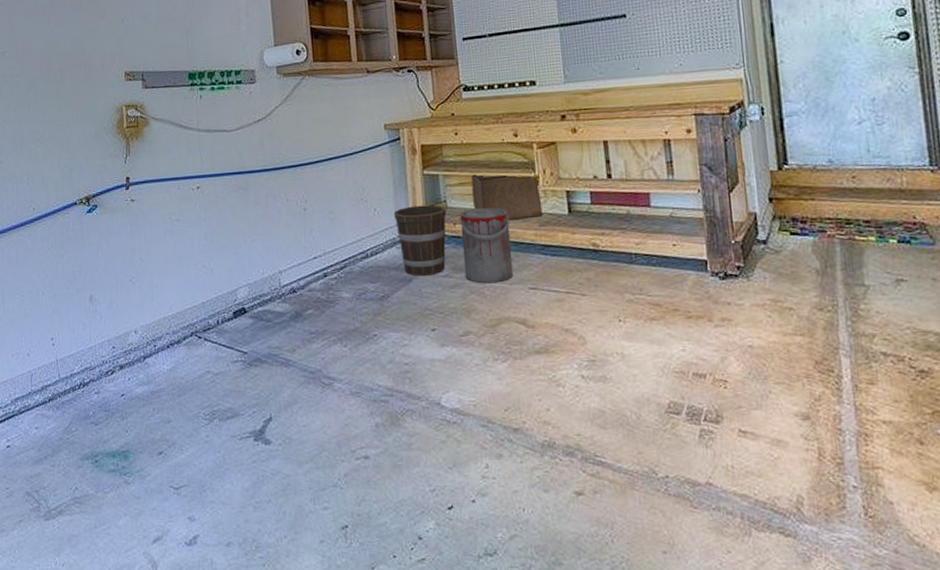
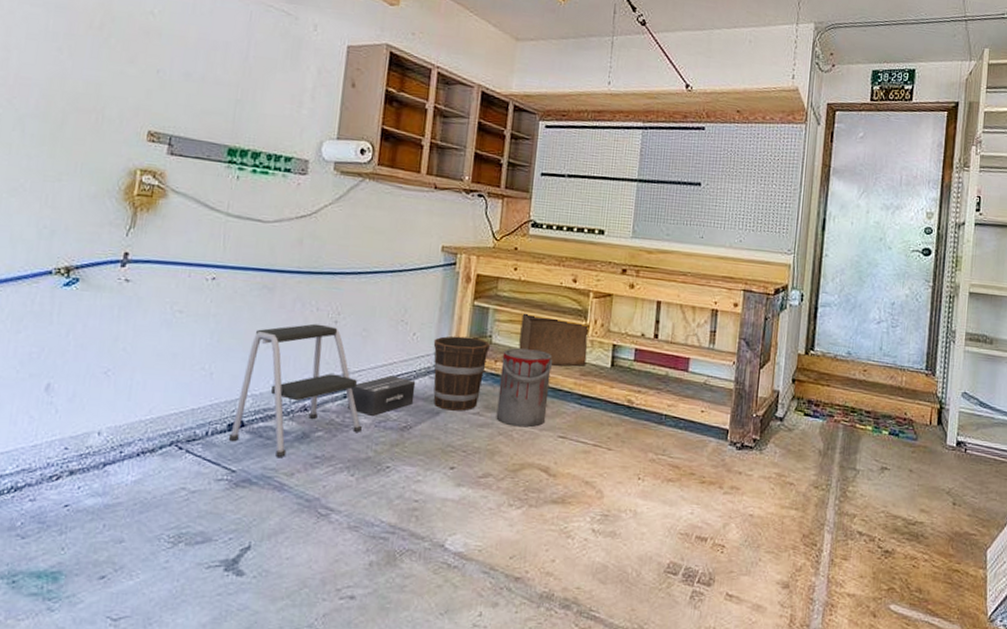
step stool: none [235,213,345,336] -> present [228,323,362,457]
box: none [329,251,387,290] -> present [348,376,416,416]

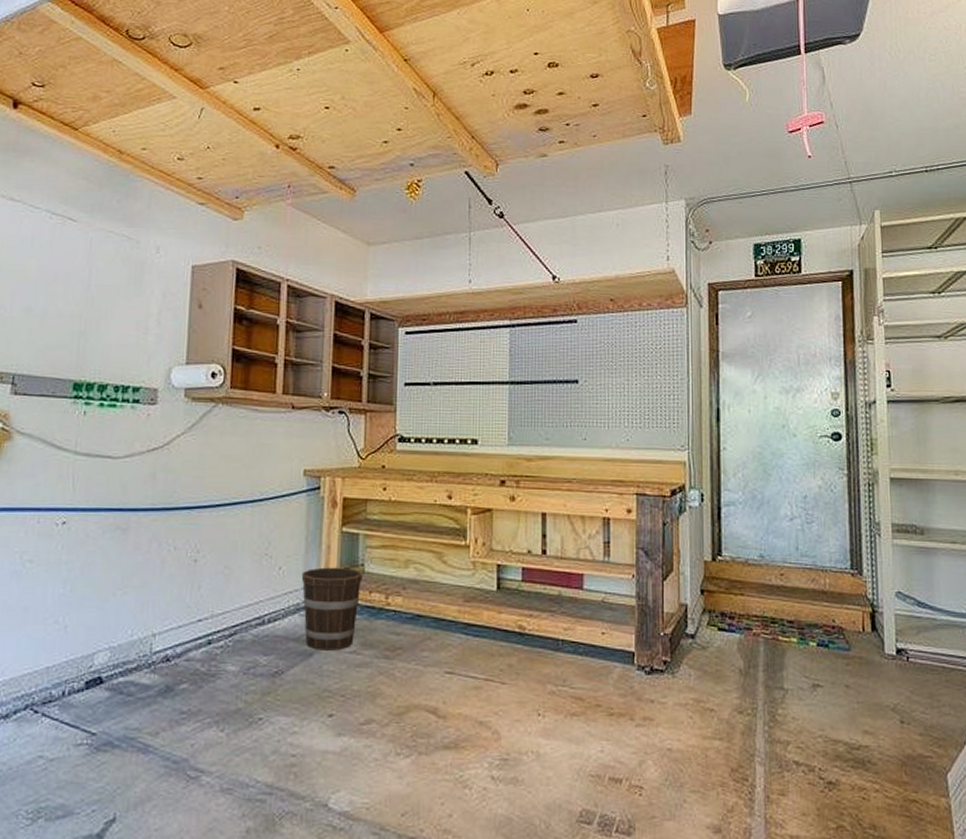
step stool: present [228,323,362,457] -> none [86,564,229,715]
box: present [348,376,416,416] -> none [213,616,285,662]
paint can: present [496,348,553,428] -> none [375,576,433,664]
storage bin: present [519,314,589,367] -> none [394,538,470,593]

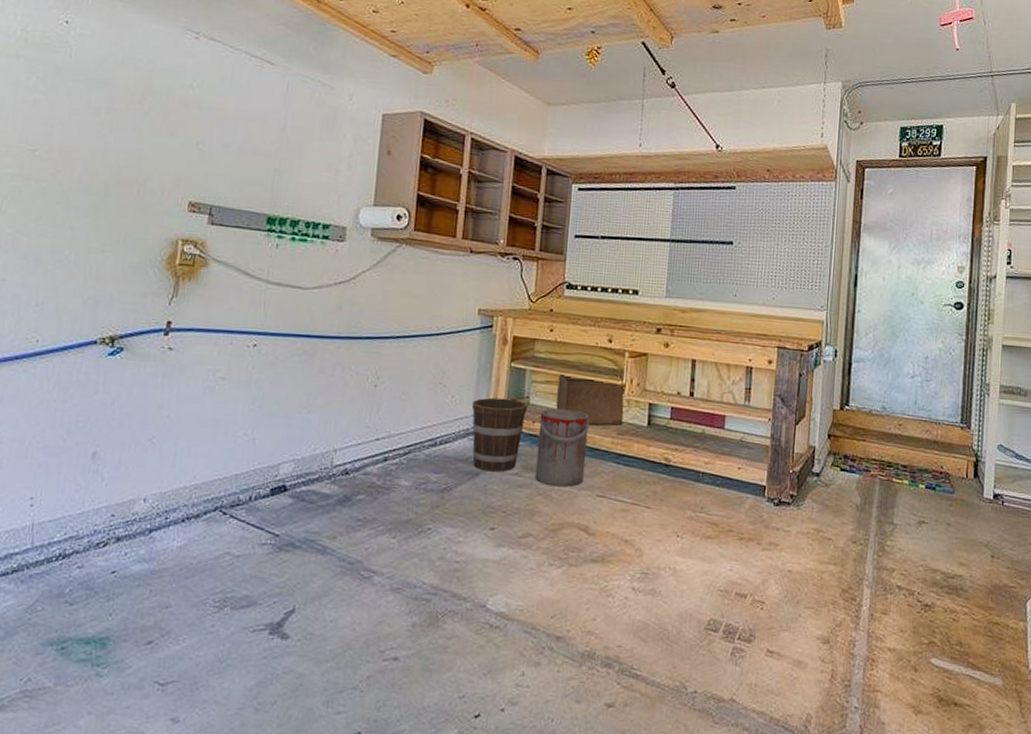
paint can: none [375,576,433,664] -> present [535,408,590,487]
storage bin: none [394,538,470,593] -> present [556,375,625,426]

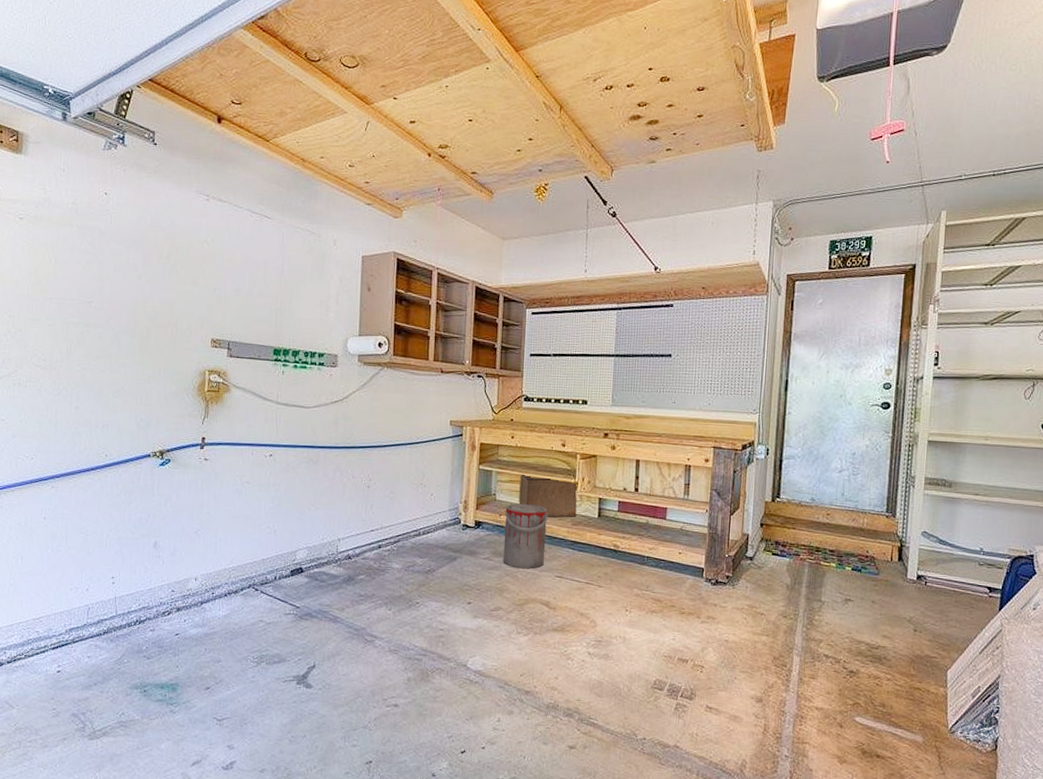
bucket: present [471,397,527,472] -> none [448,495,494,557]

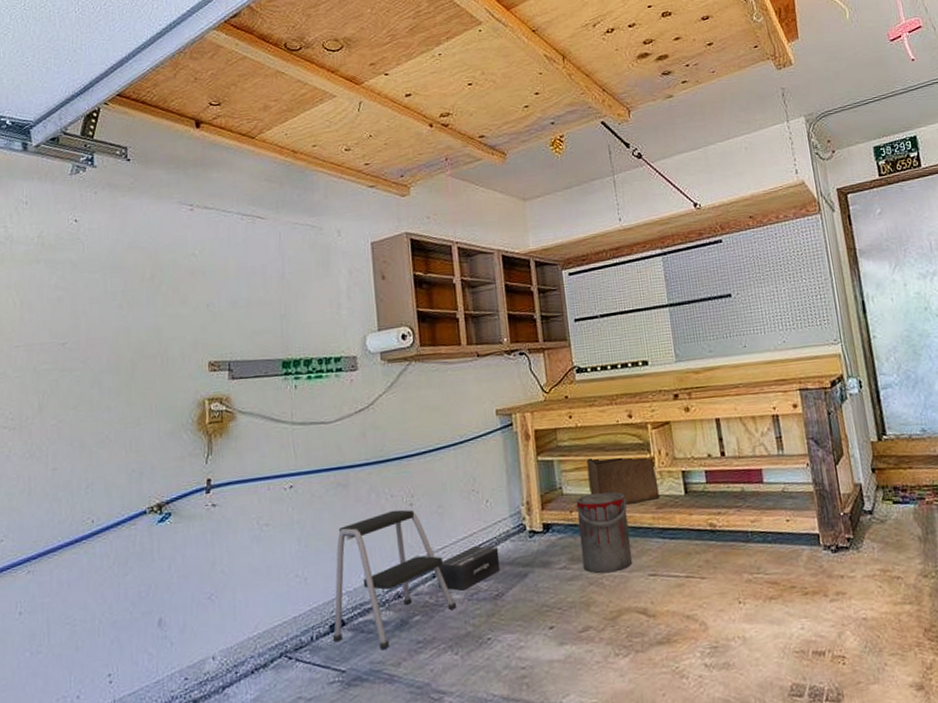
step stool: none [292,488,395,596] -> present [332,509,456,649]
box: none [383,529,436,562] -> present [438,546,501,591]

